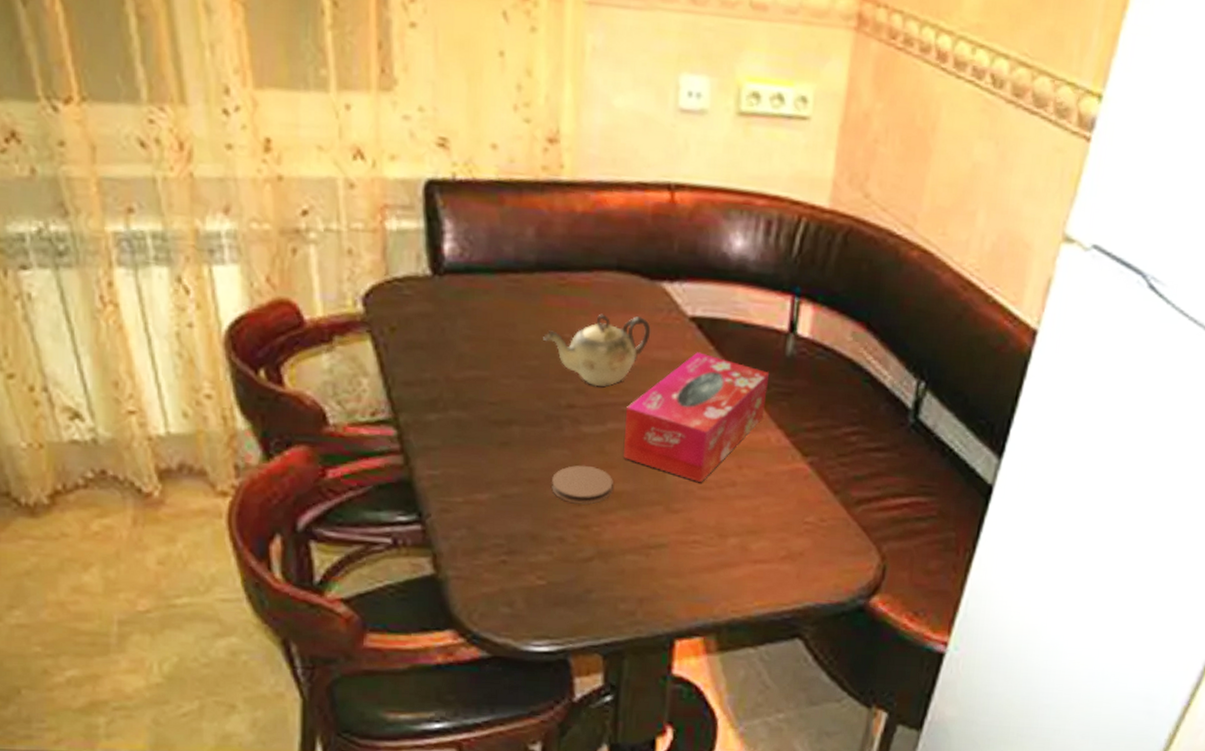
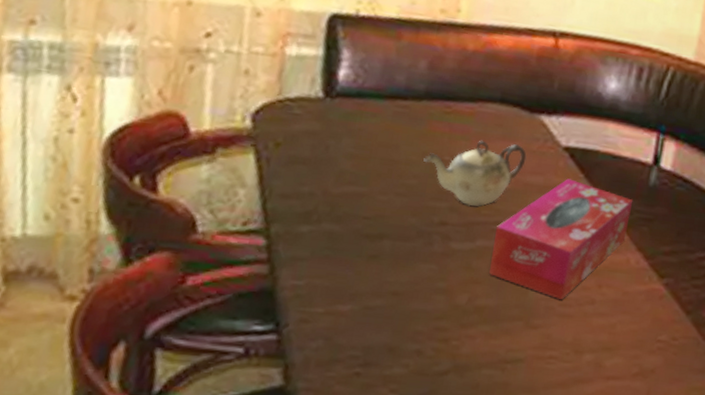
coaster: present [552,465,613,505] -> none [415,280,477,318]

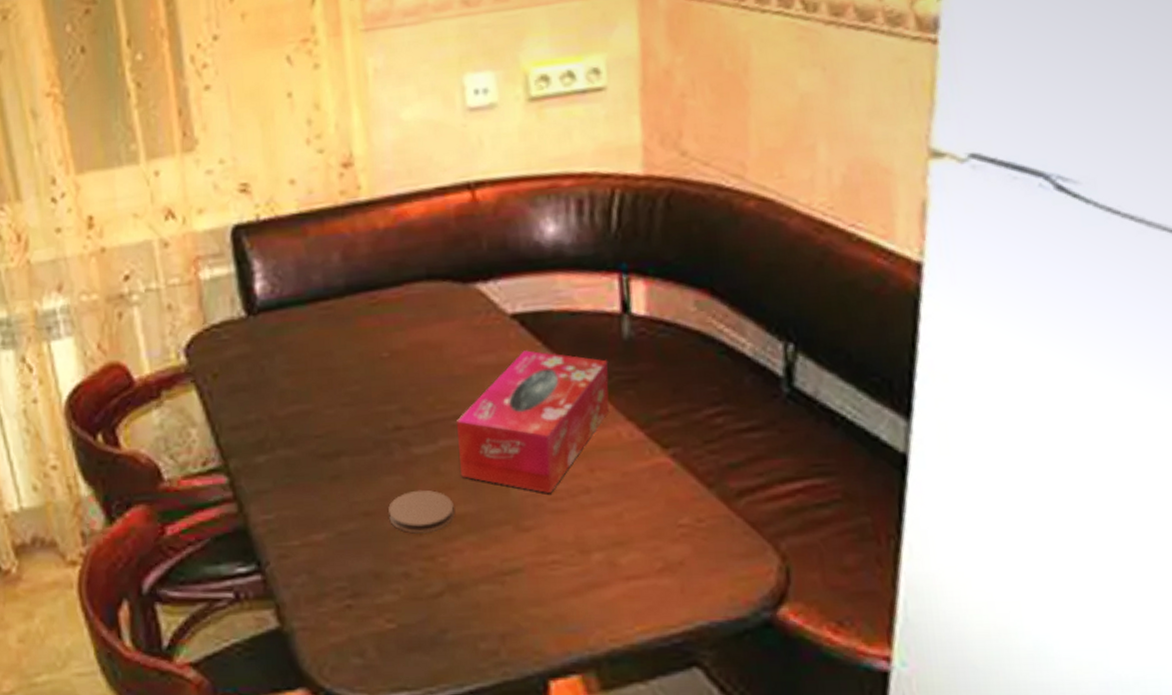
coaster: none [415,280,477,318] -> present [388,489,455,534]
teapot: present [423,140,527,207] -> none [361,322,472,404]

